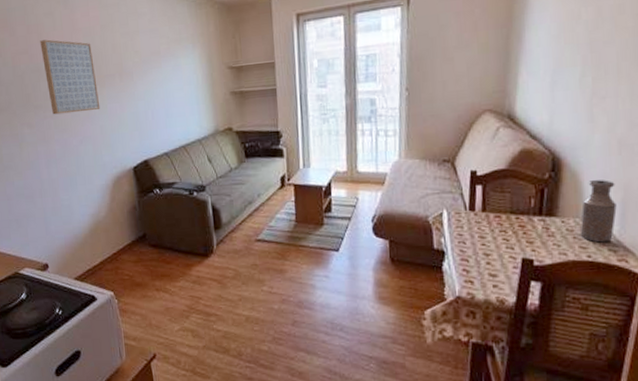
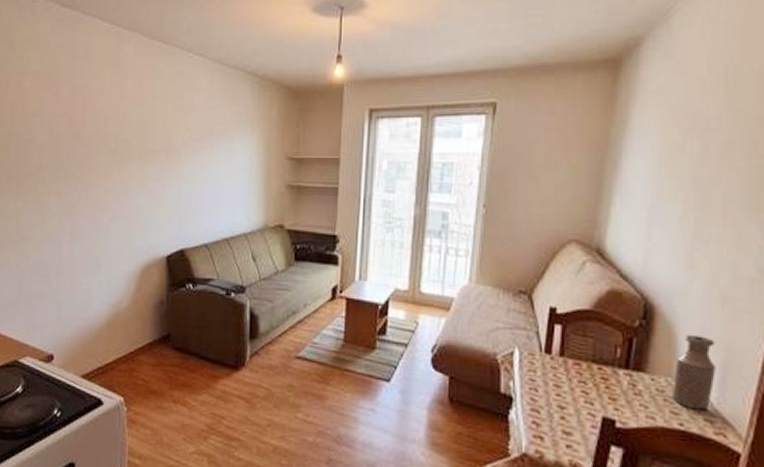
wall art: present [40,39,101,115] -> none [83,104,140,187]

